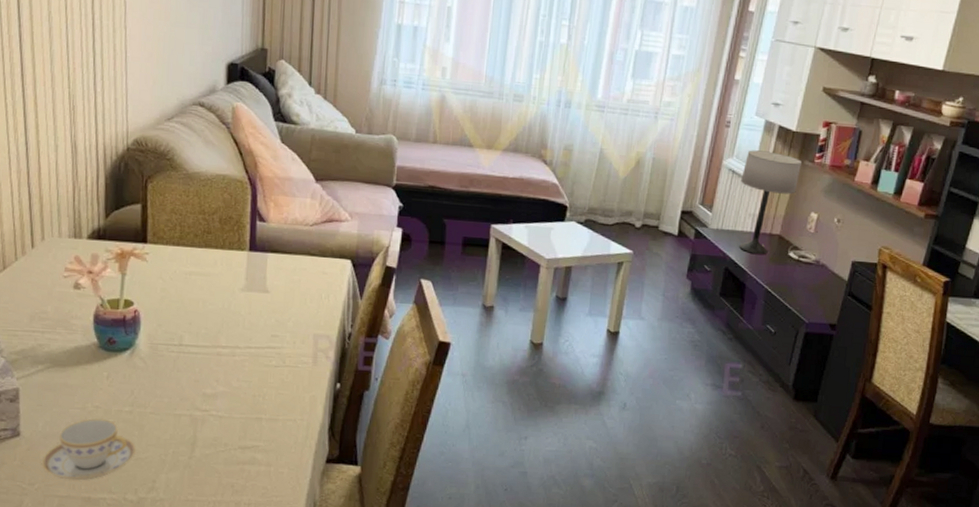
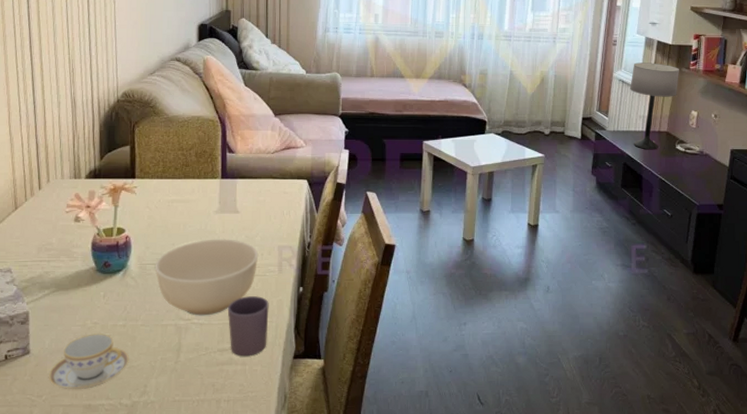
bowl: none [167,320,290,408] -> present [155,239,259,316]
mug: none [251,389,300,457] -> present [227,296,269,357]

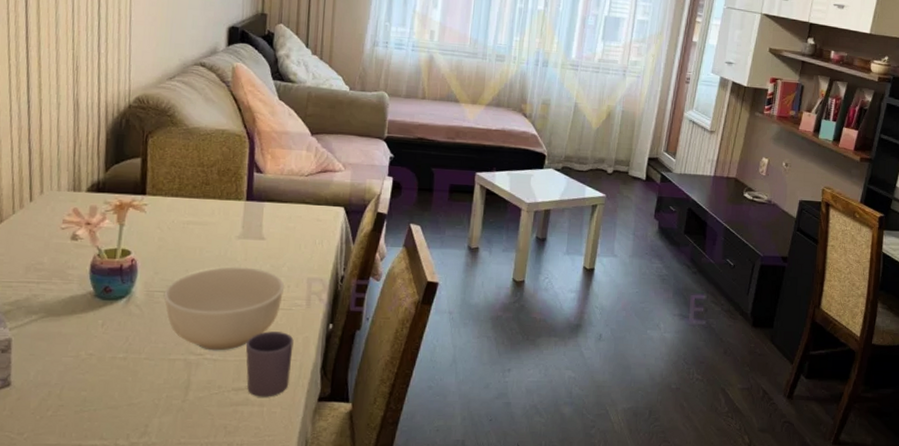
teacup: present [49,334,129,390] -> none [32,366,129,428]
table lamp: present [630,62,680,150] -> none [700,103,754,197]

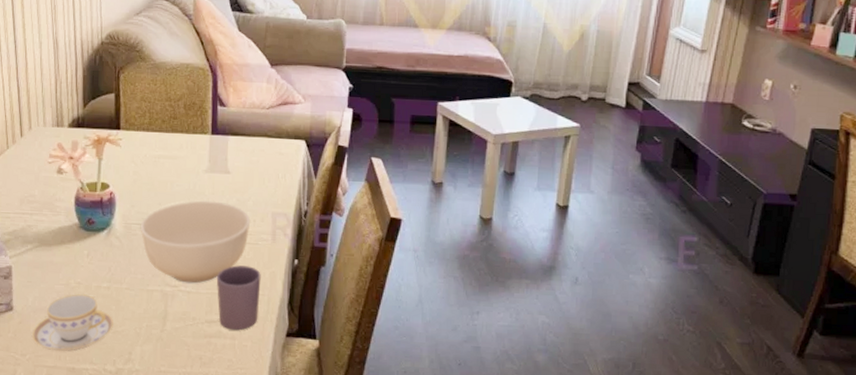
teacup: none [32,366,129,428] -> present [32,294,113,352]

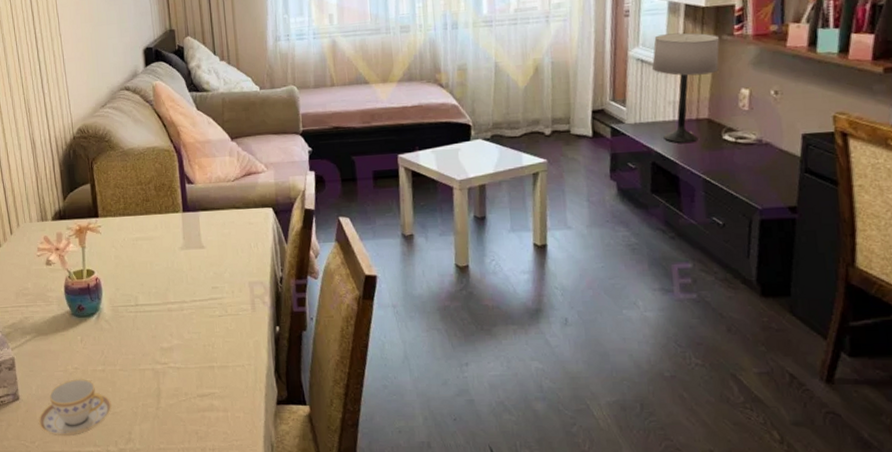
bowl: present [140,200,251,283] -> none [126,276,230,359]
mug: present [216,265,261,331] -> none [203,337,248,403]
table lamp: none [689,18,754,125] -> present [652,32,720,144]

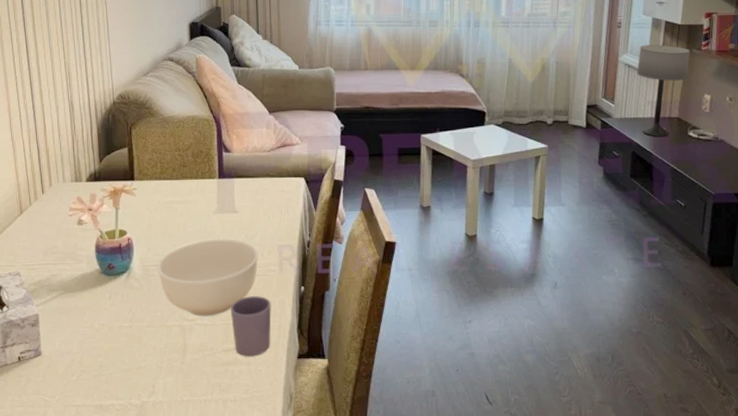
teacup: present [39,379,112,437] -> none [61,335,137,391]
bowl: none [126,276,230,359] -> present [157,239,259,316]
mug: none [203,337,248,403] -> present [230,296,271,357]

